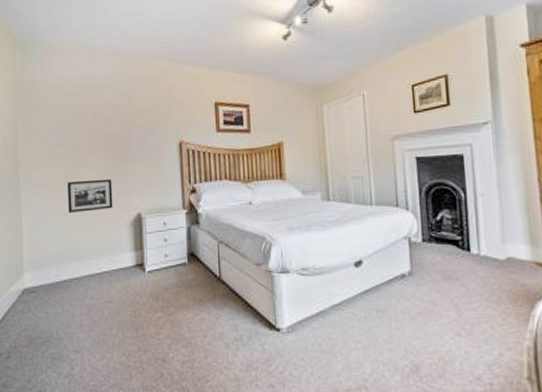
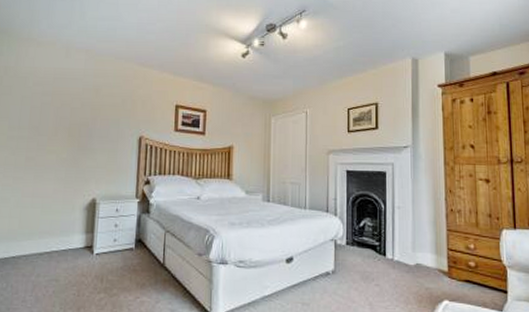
picture frame: present [68,178,113,213] -> none [26,163,72,193]

